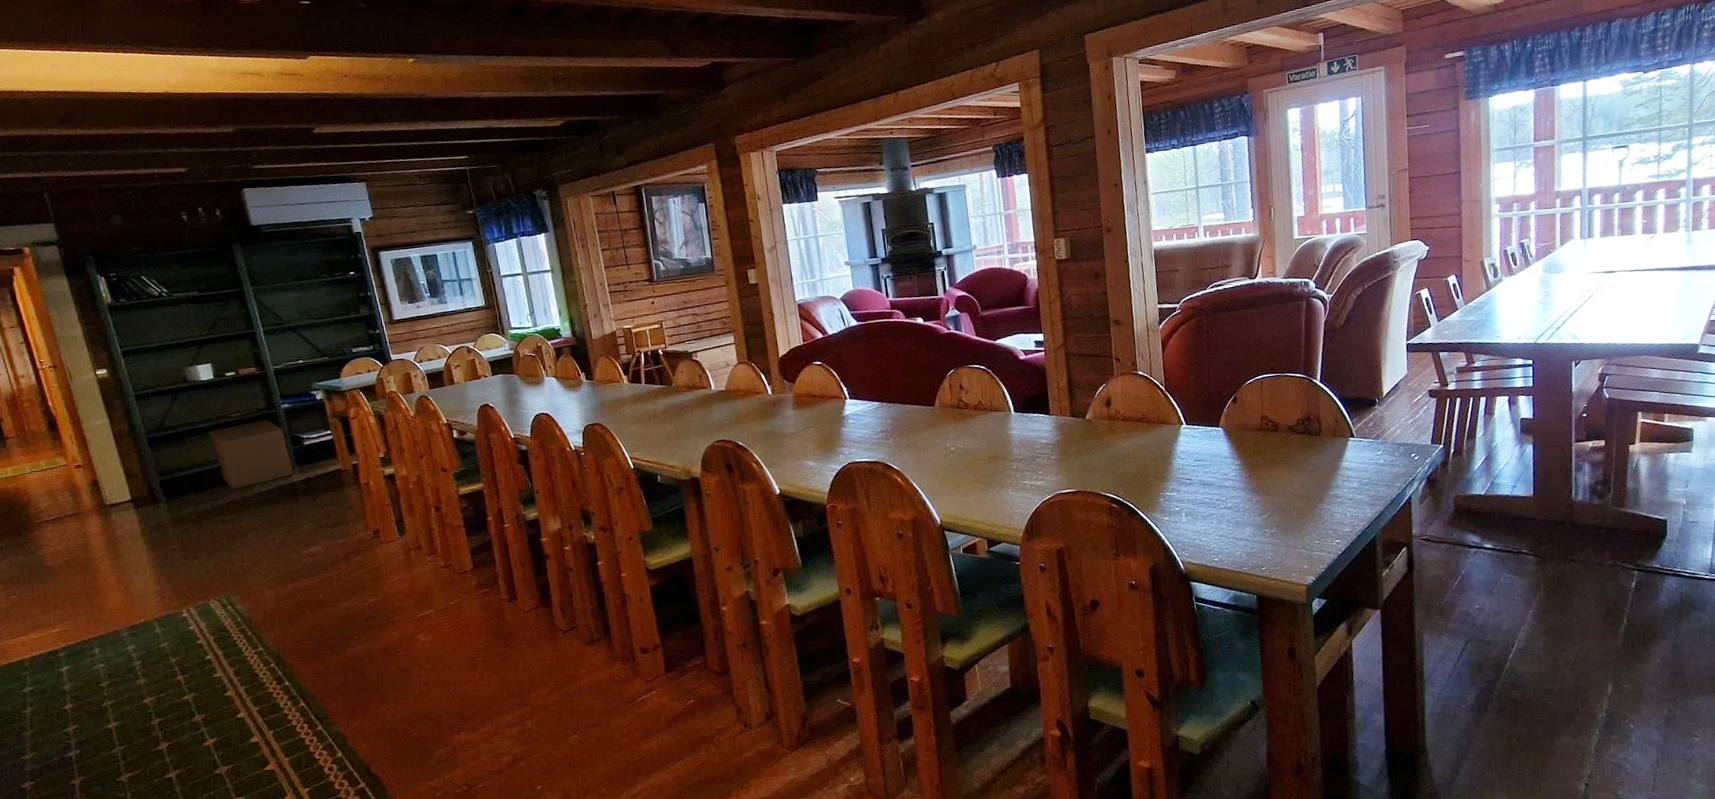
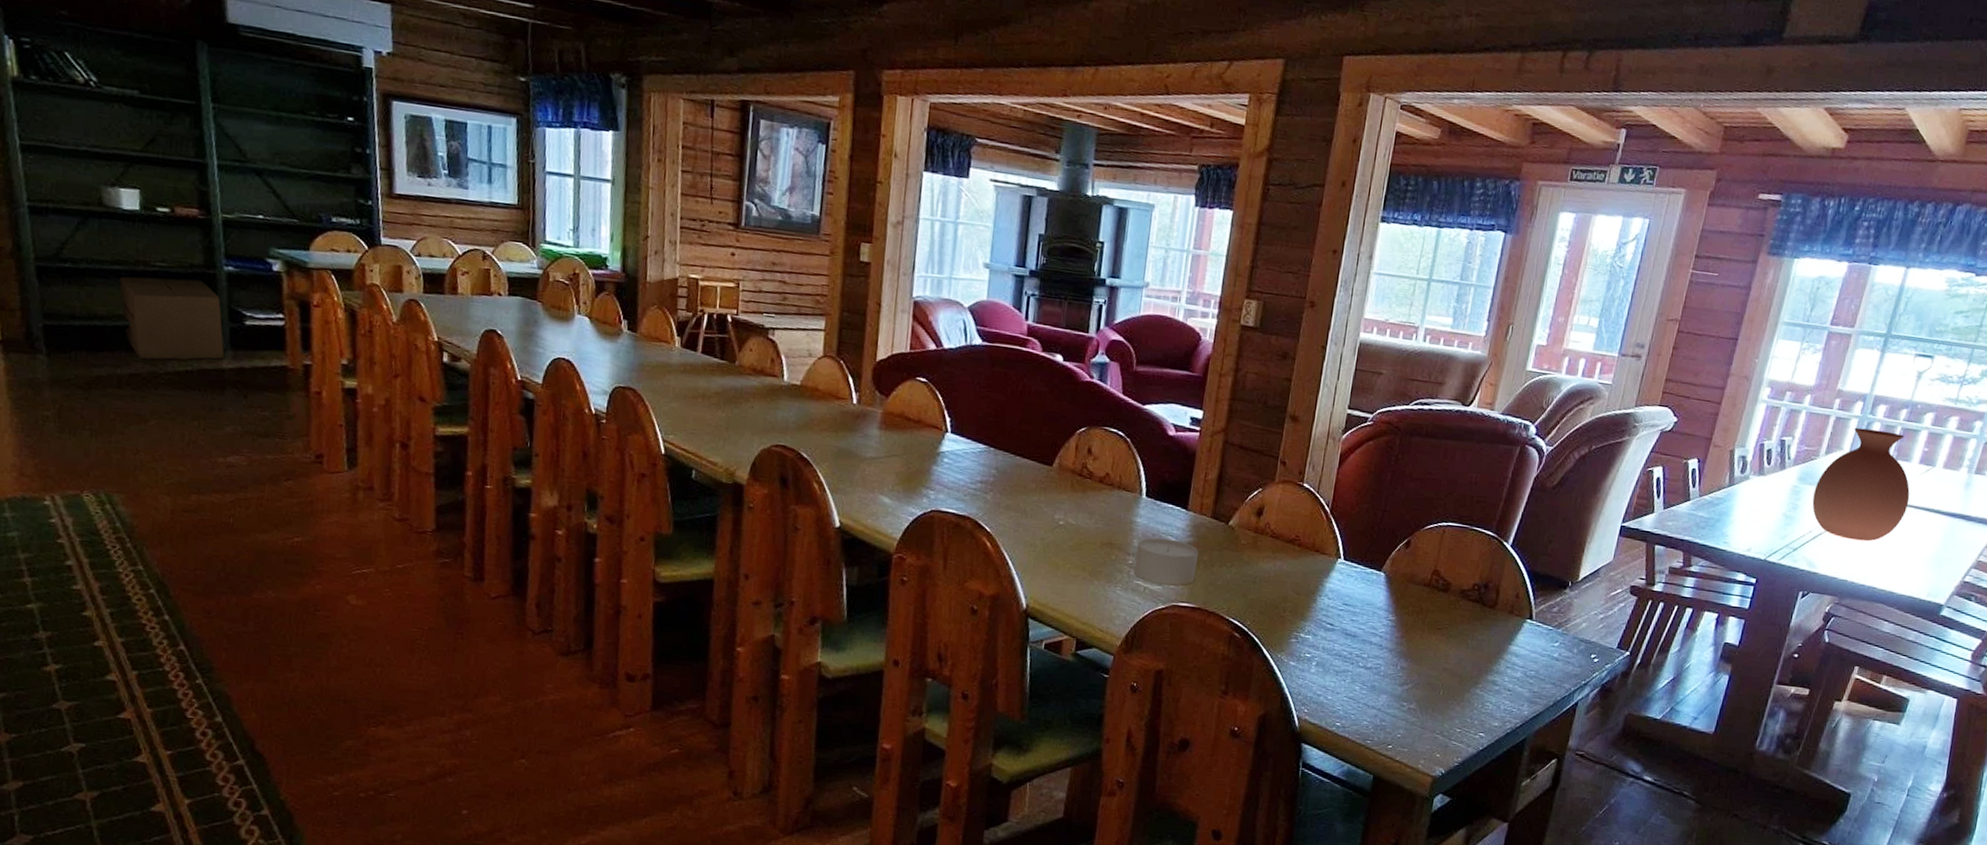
candle: none [1017,441,1070,480] -> present [1133,538,1199,587]
vase: none [1560,214,1644,310] -> present [1812,427,1910,542]

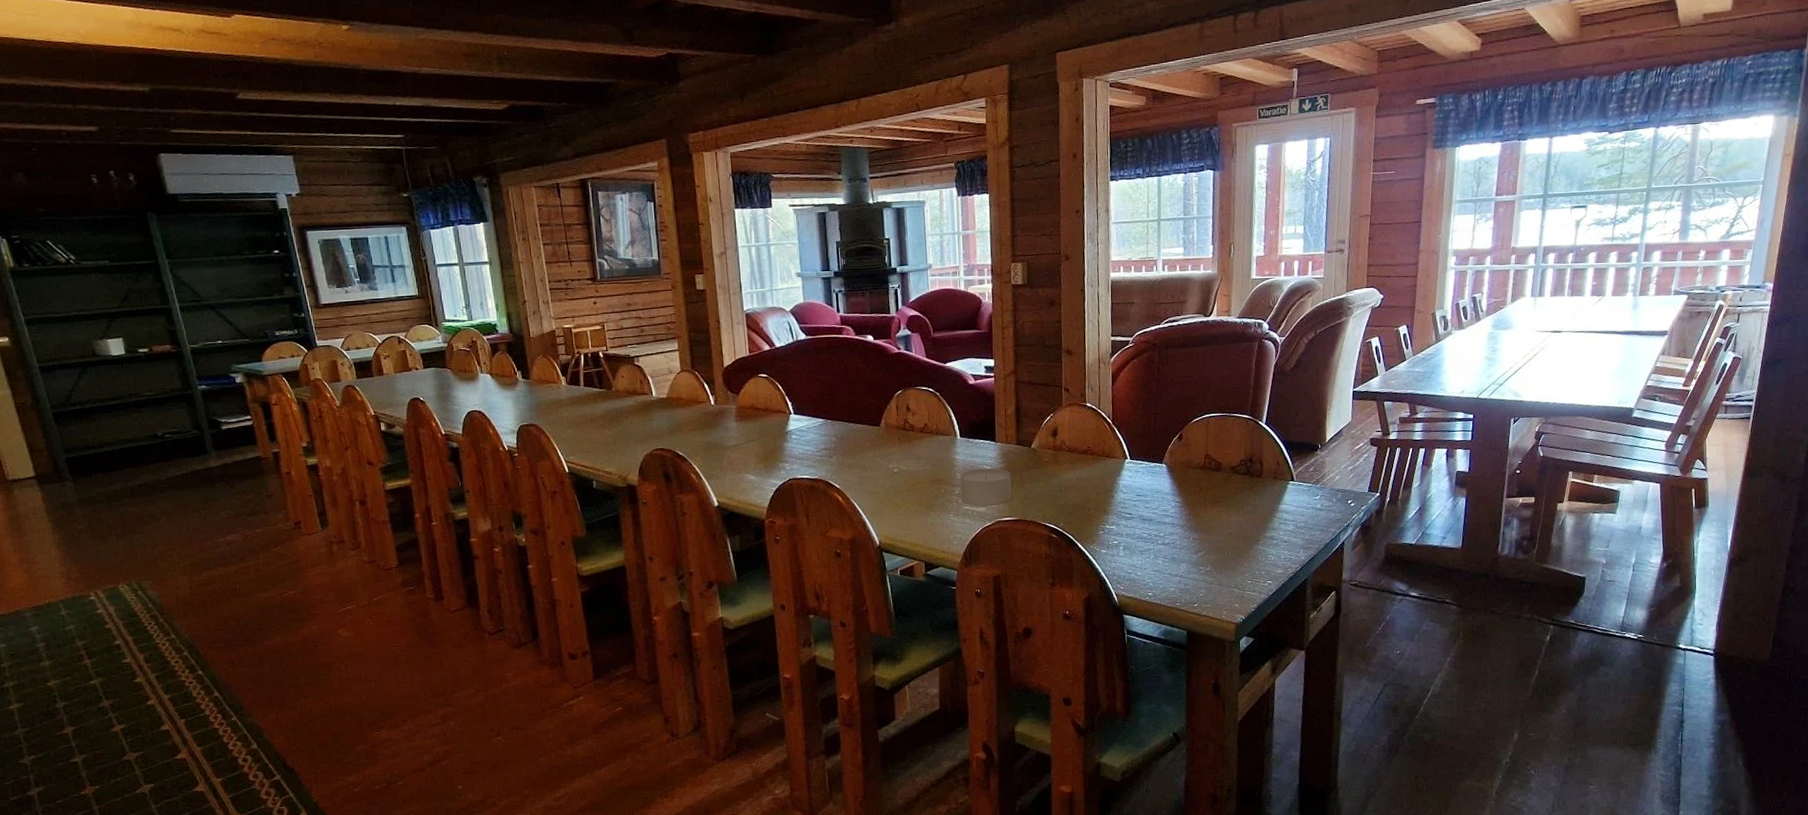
box: present [119,276,225,361] -> none [119,400,211,472]
vase: present [1812,427,1910,542] -> none [1508,274,1589,369]

